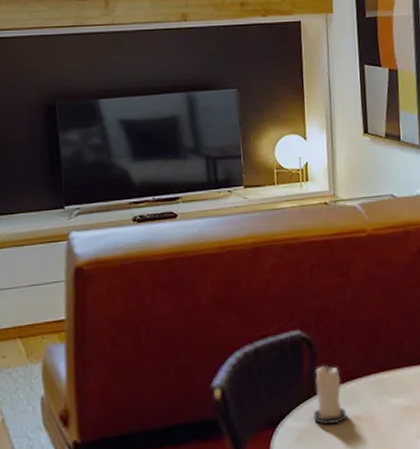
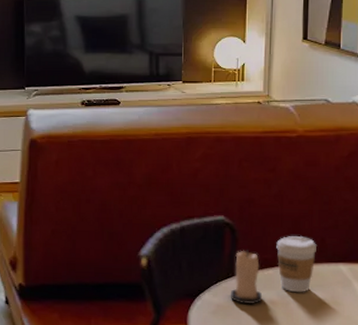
coffee cup: none [355,341,397,403] -> present [276,235,318,292]

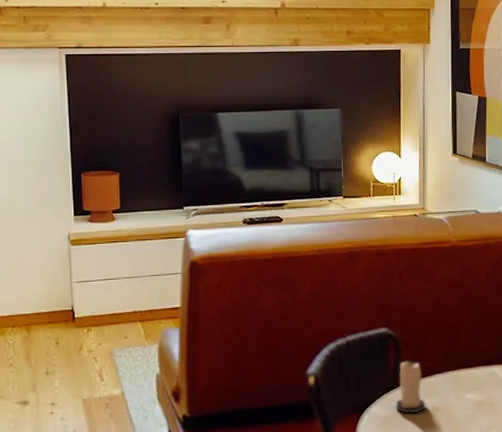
coffee cup: present [276,235,318,292] -> none [436,341,473,397]

